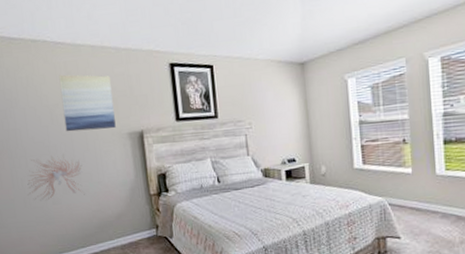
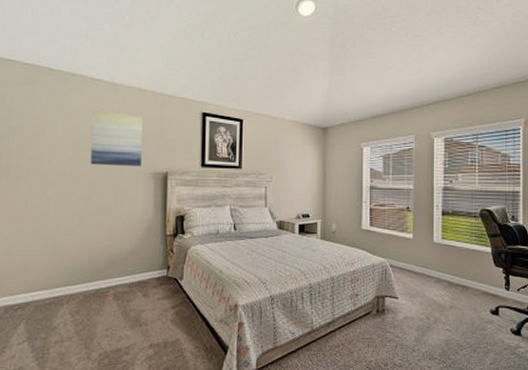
wall sculpture: present [27,153,85,201] -> none [39,185,102,231]

